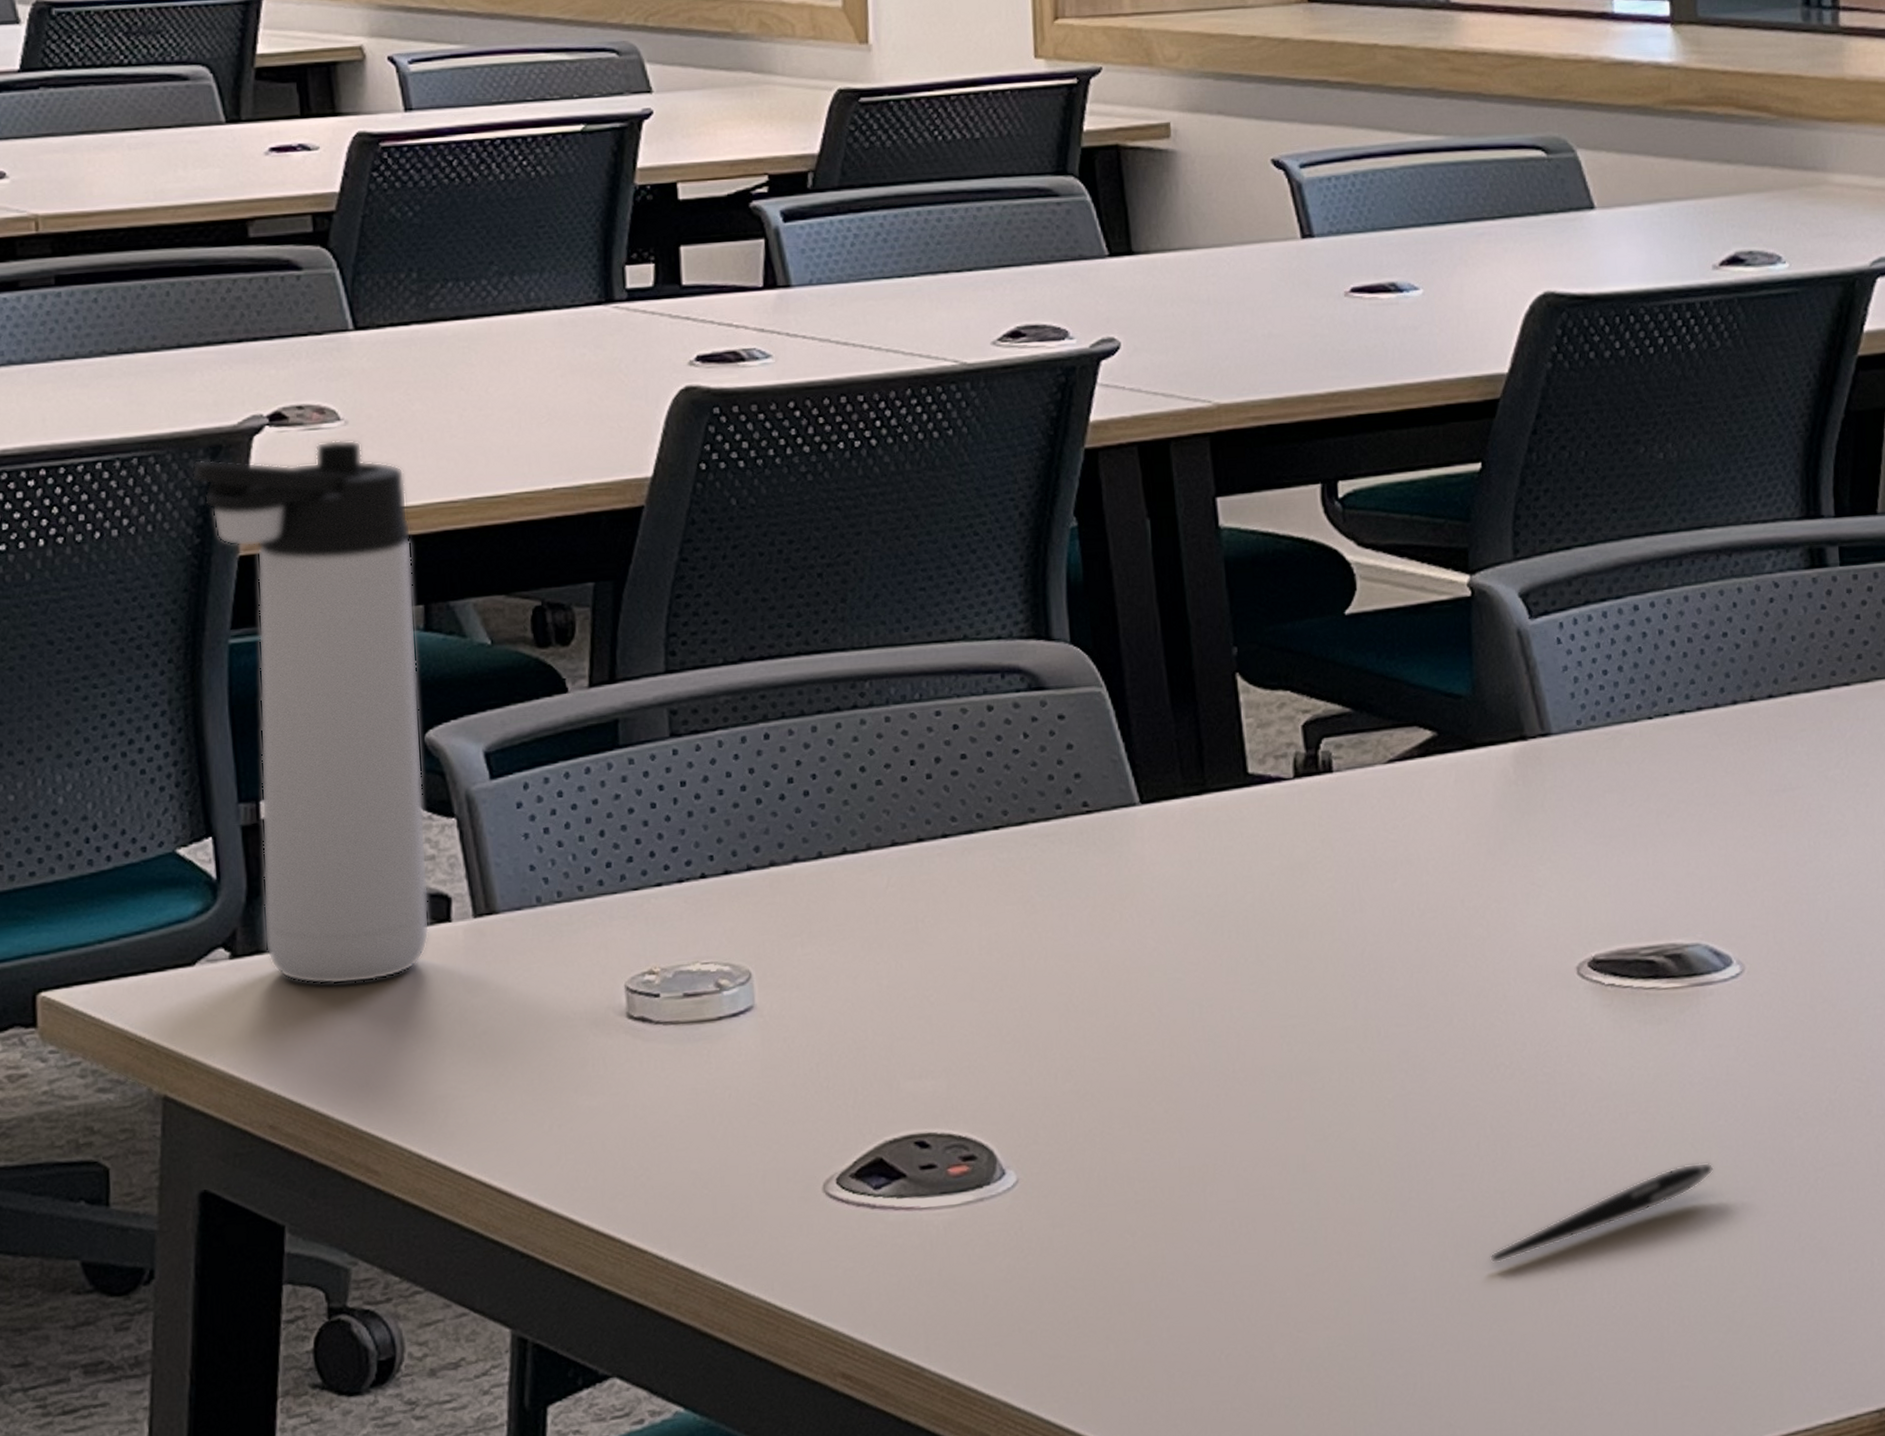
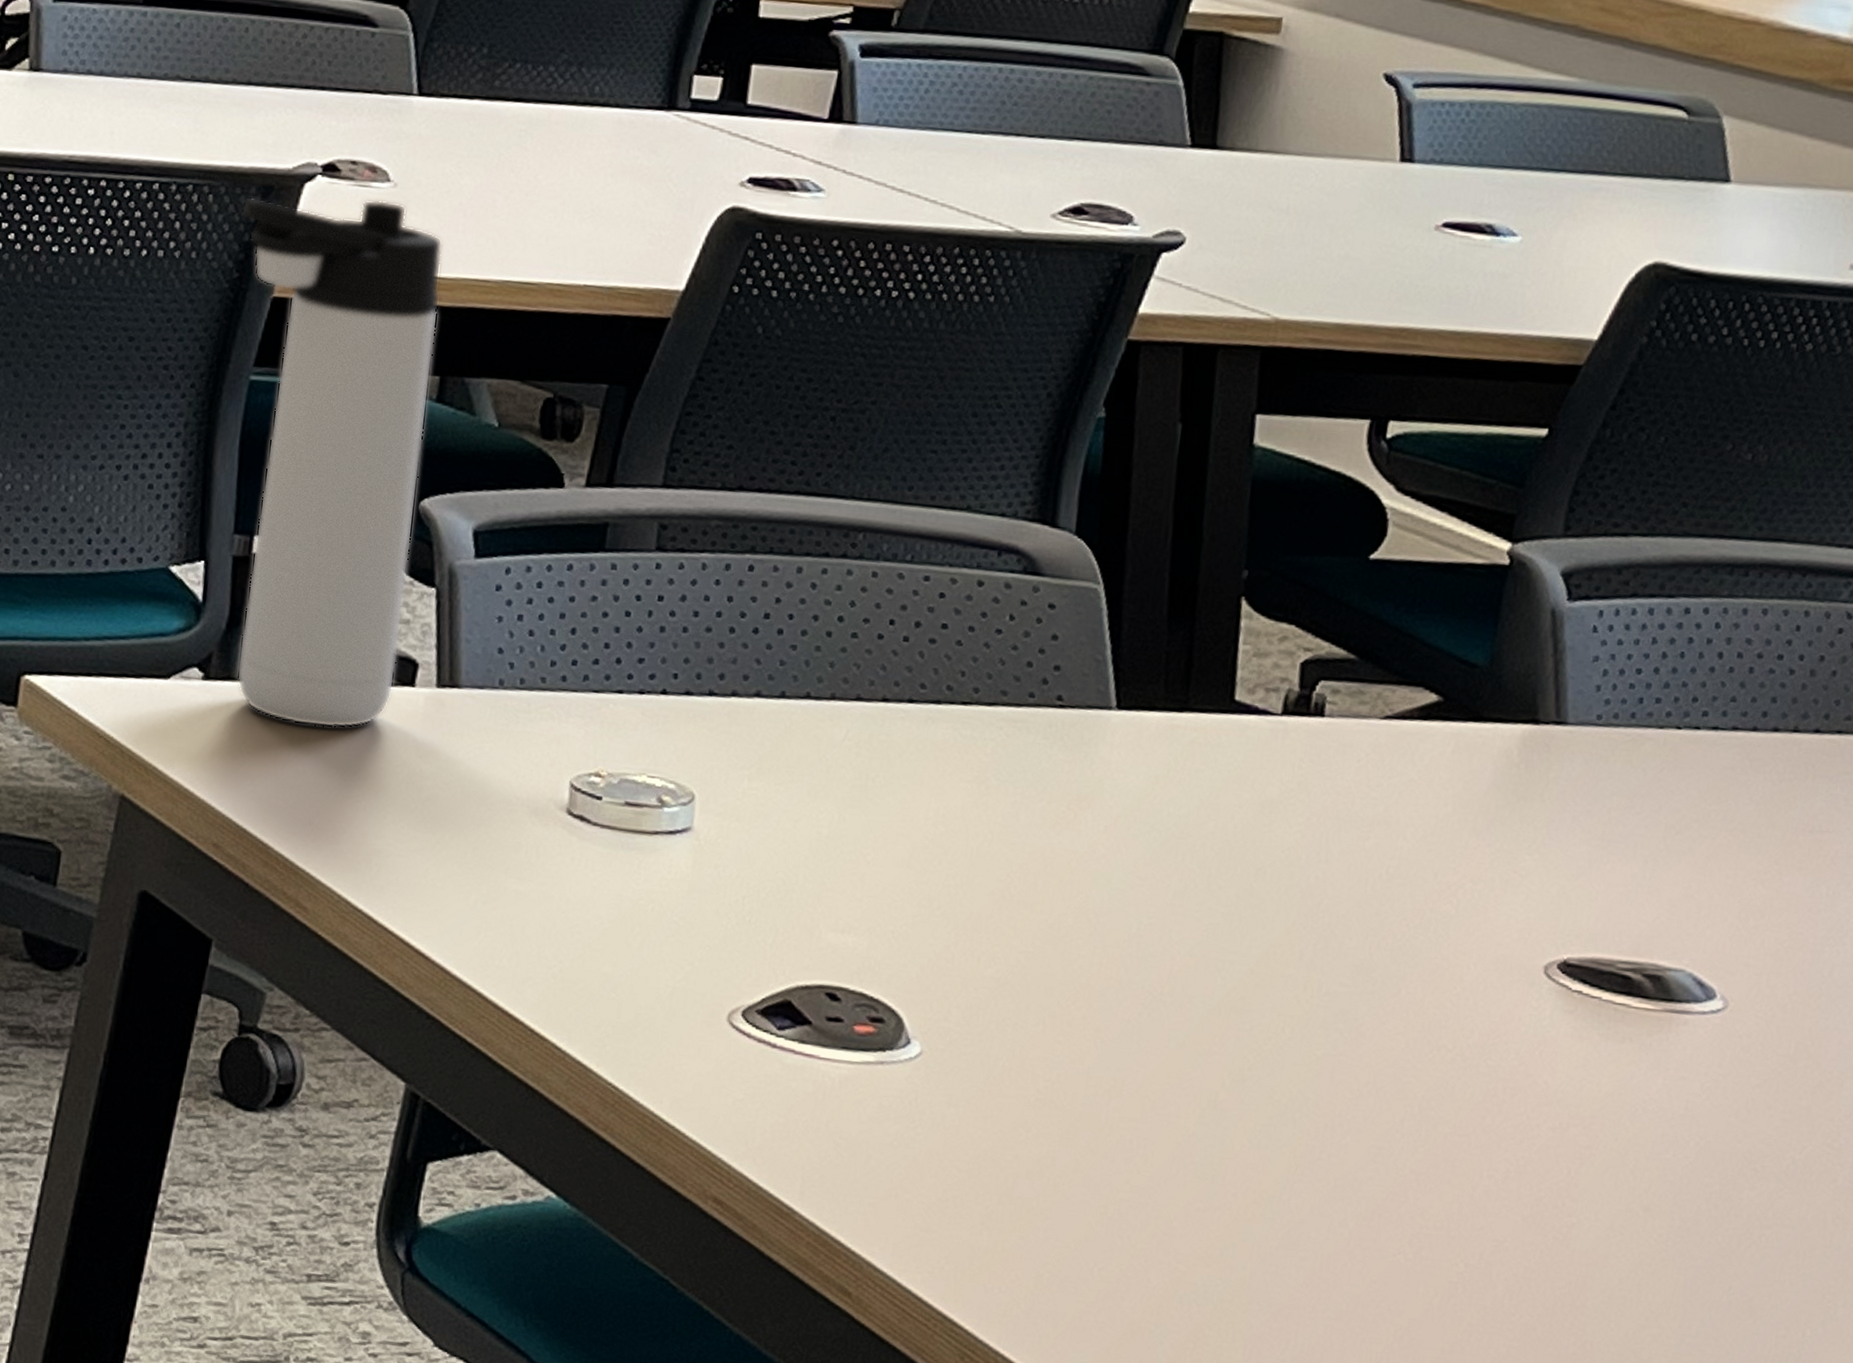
pen: present [1490,1162,1714,1264] -> none [1391,1189,1651,1243]

